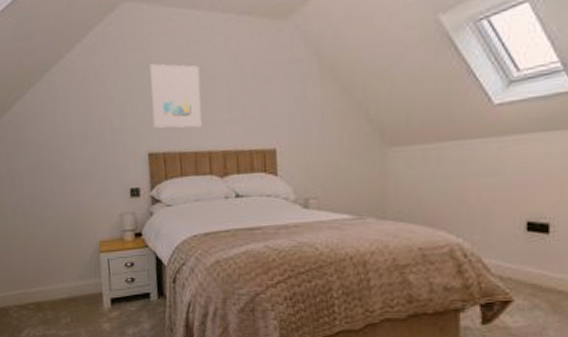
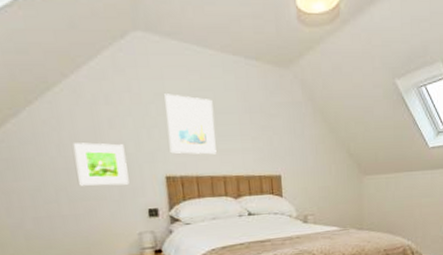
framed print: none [65,120,113,164] -> present [73,142,129,186]

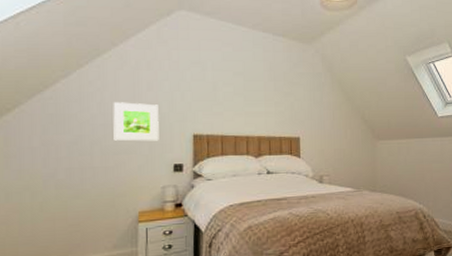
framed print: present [164,94,217,155] -> none [199,62,242,117]

